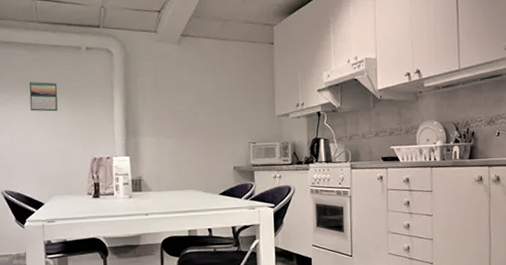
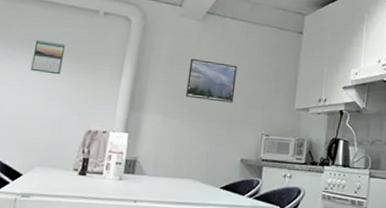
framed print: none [173,80,219,118] -> present [186,58,238,103]

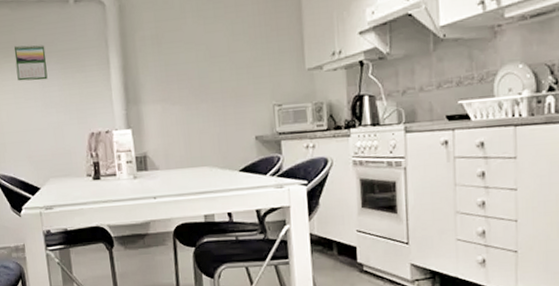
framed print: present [186,58,238,103] -> none [178,31,235,79]

